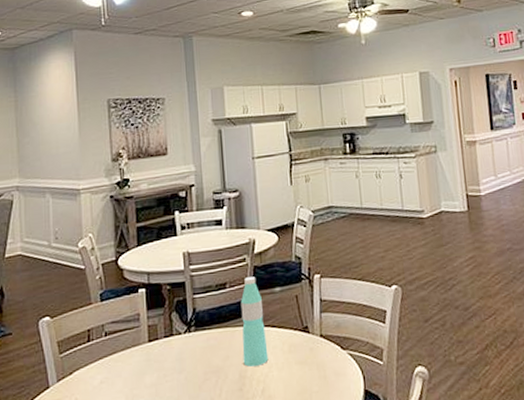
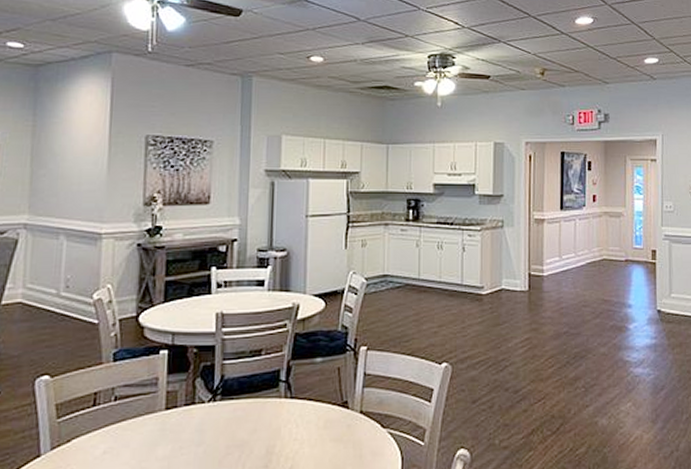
water bottle: present [240,277,269,367] -> none [272,344,301,442]

